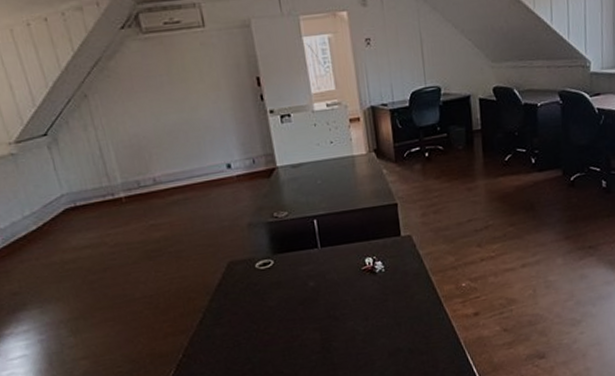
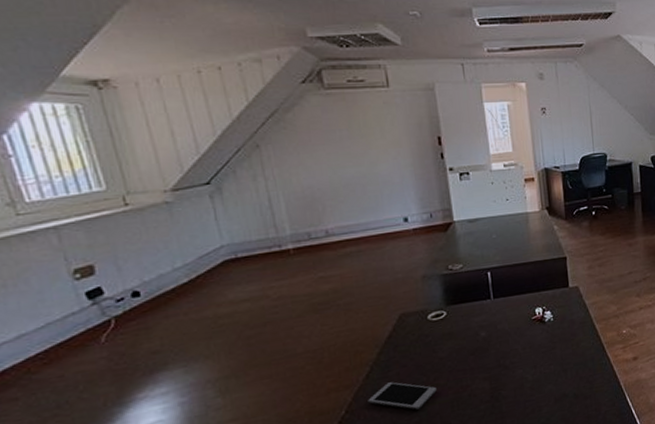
cell phone: none [203,329,268,357] -> present [368,382,437,410]

